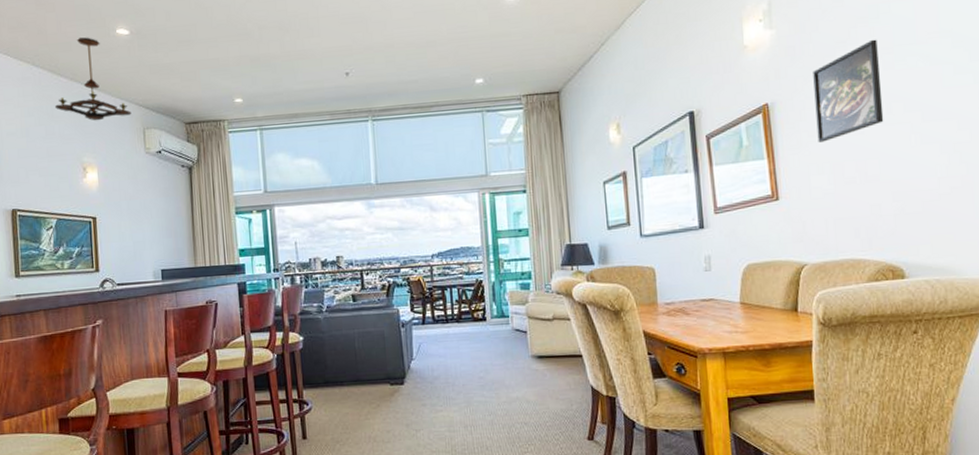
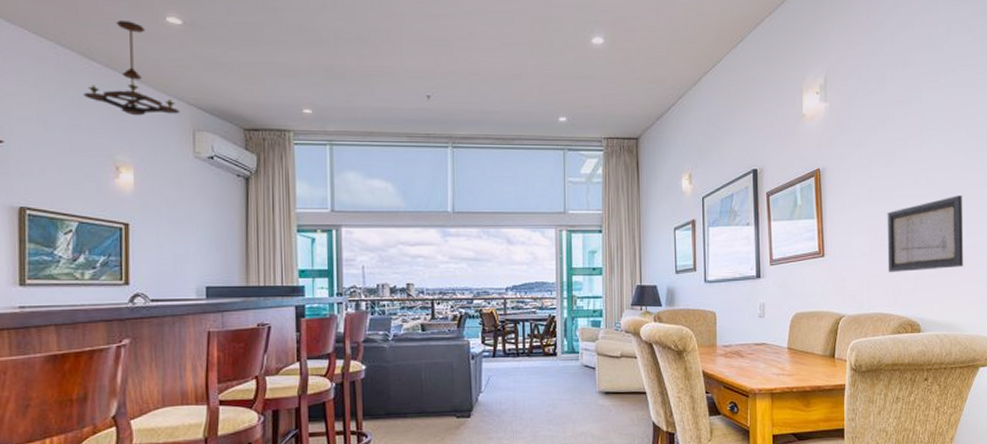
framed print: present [813,39,884,142] -> none [858,121,911,208]
wall art: none [854,117,958,212] -> present [887,196,964,272]

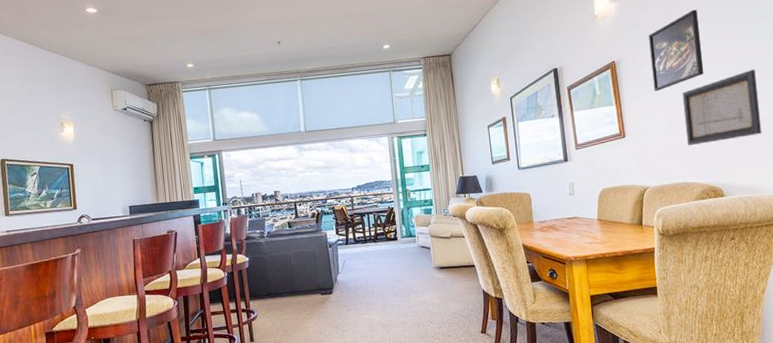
chandelier: present [83,21,180,116] -> none [35,15,101,85]
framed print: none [858,121,911,208] -> present [649,9,704,91]

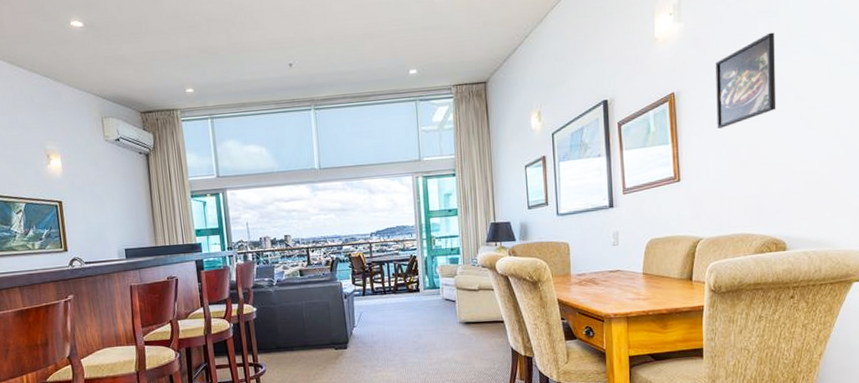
wall art: present [682,70,762,145] -> none [749,105,837,192]

